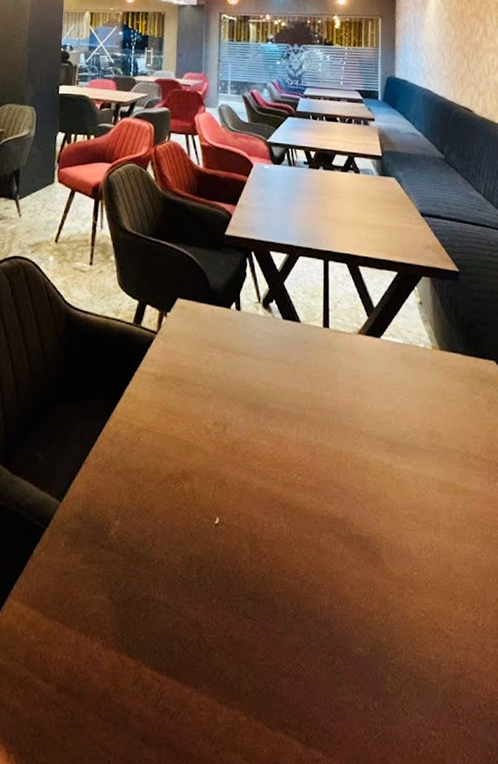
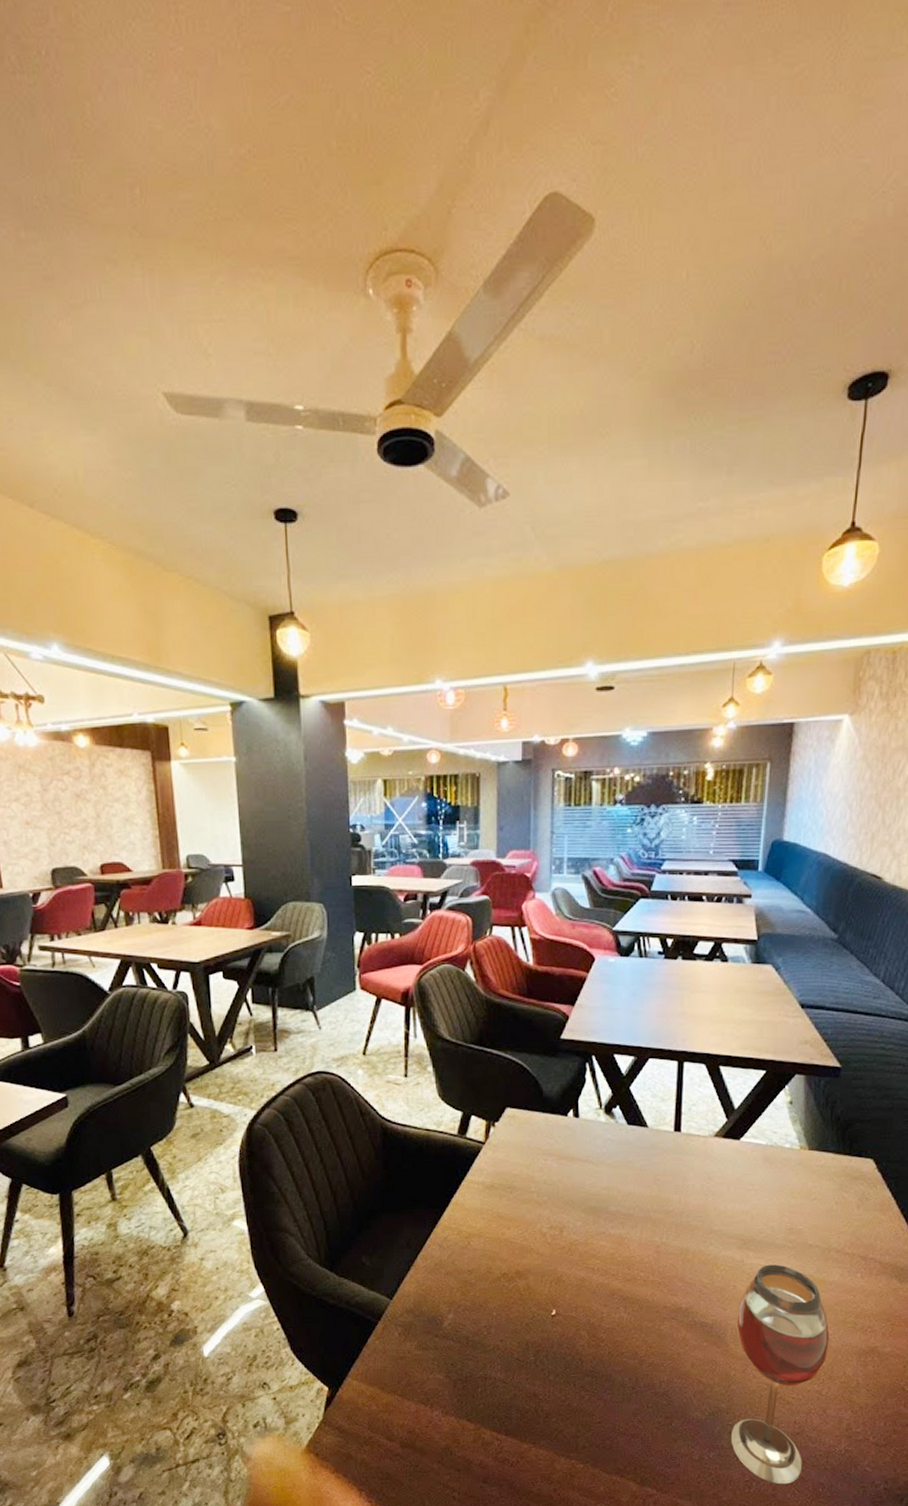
wineglass: none [390,470,479,744] -> present [730,1264,830,1484]

